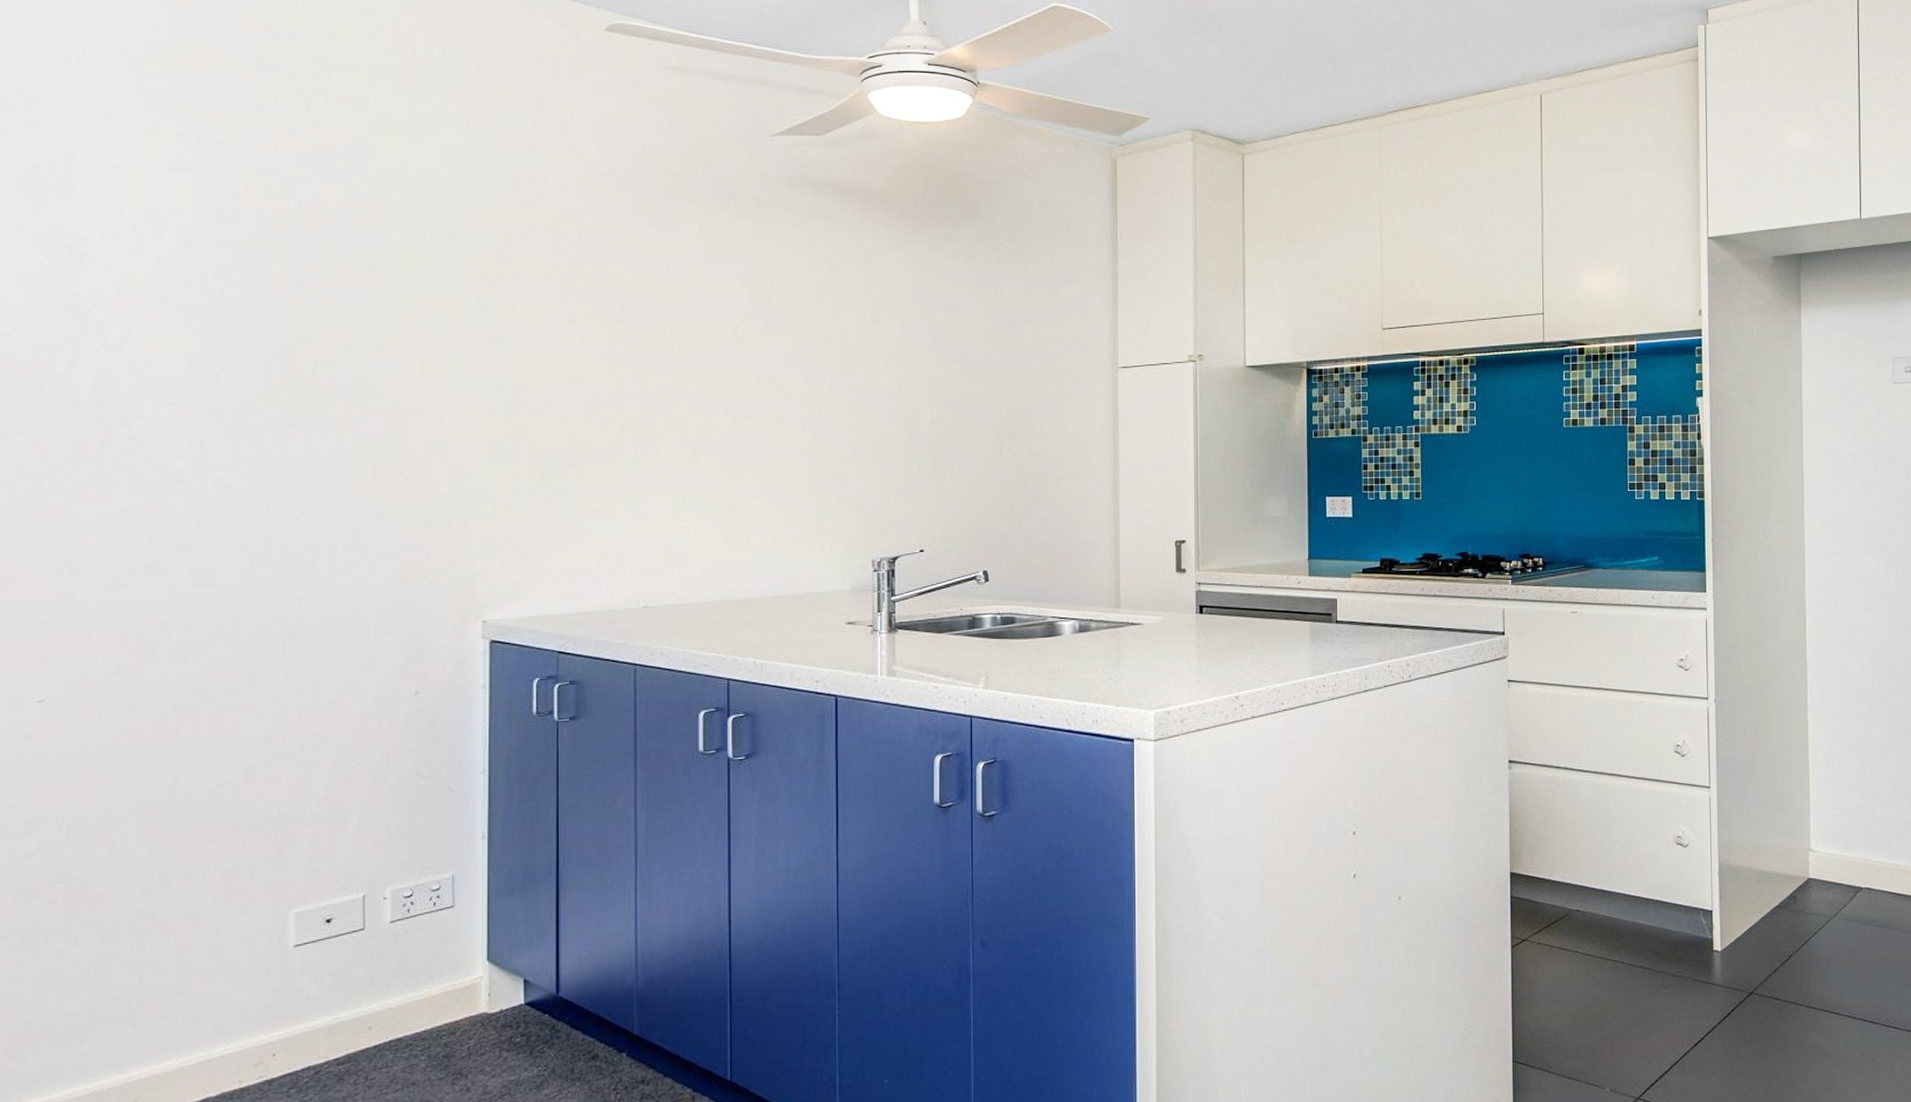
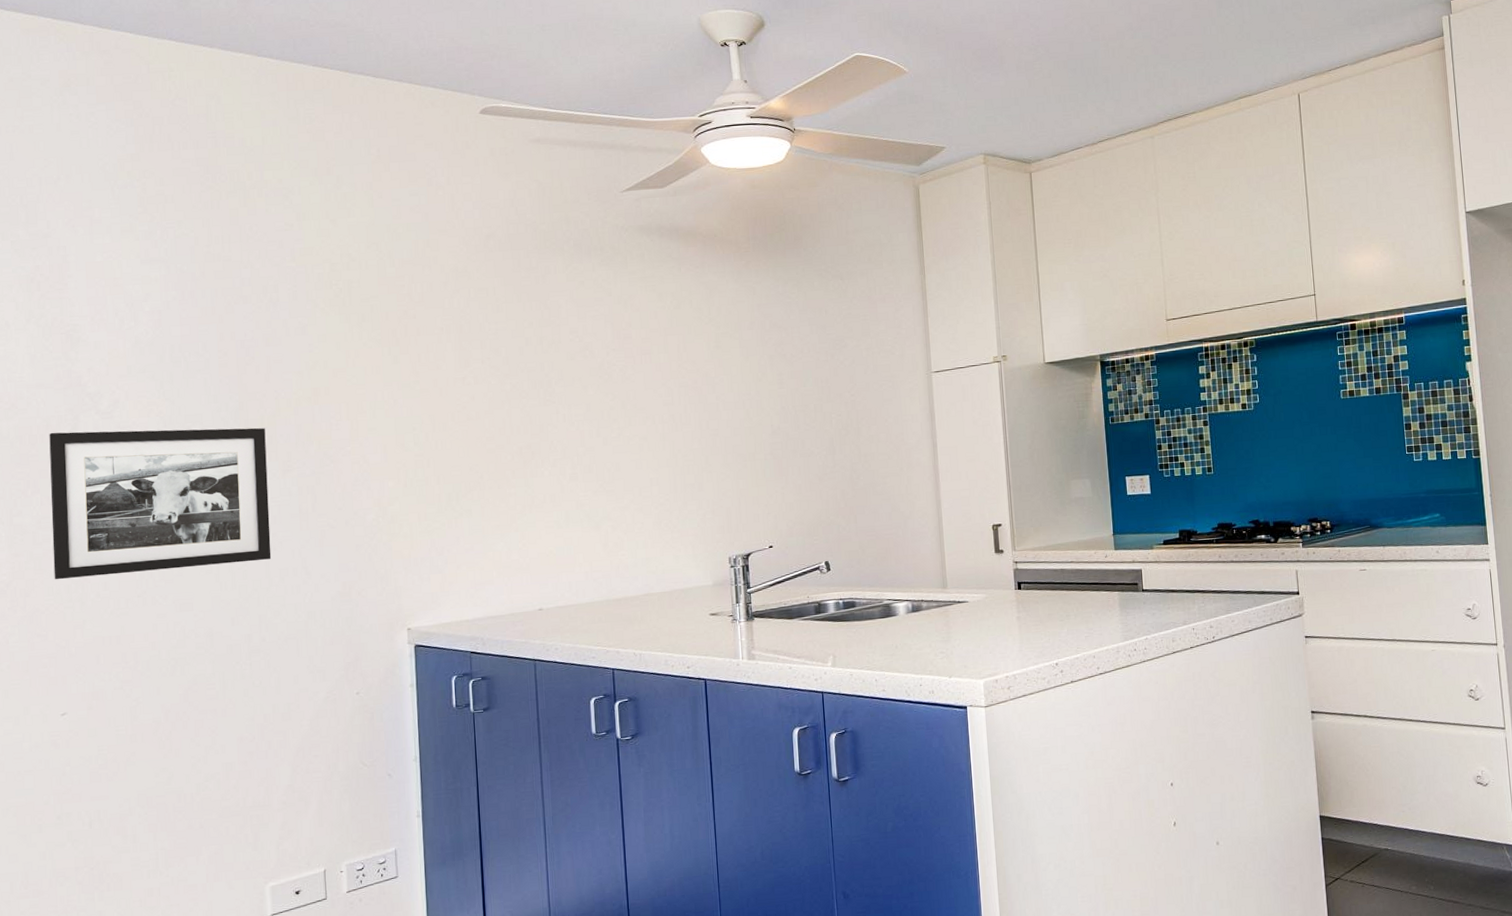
picture frame: none [37,364,318,541] -> present [49,427,272,580]

